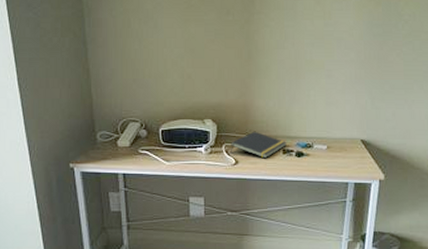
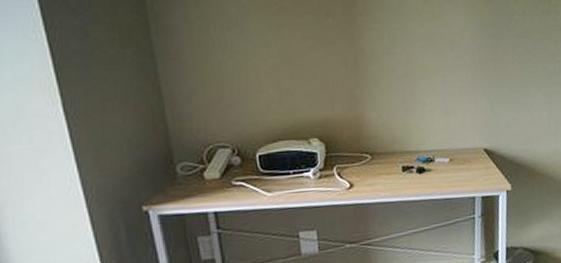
notepad: present [231,131,287,159] -> none [343,148,406,179]

